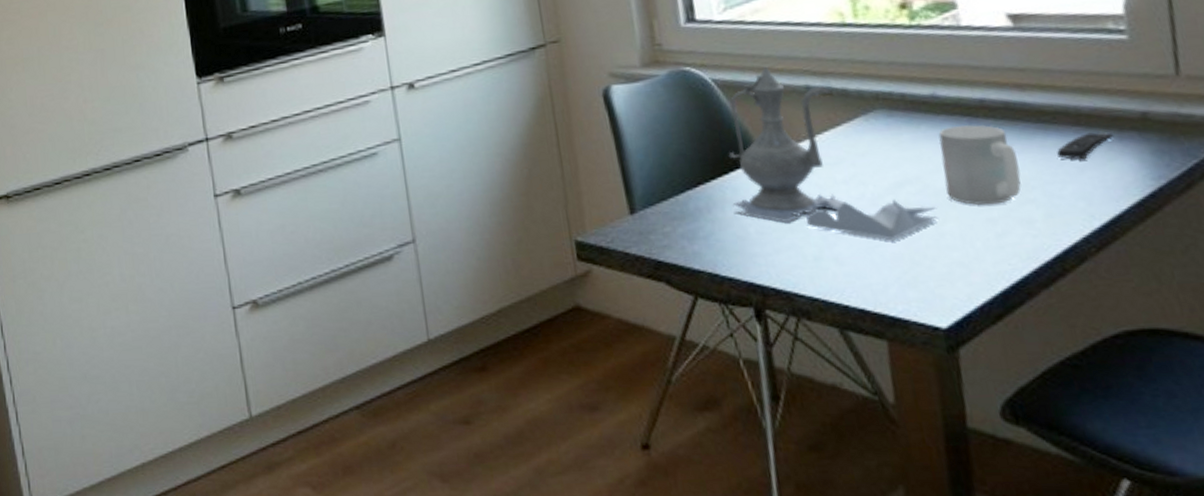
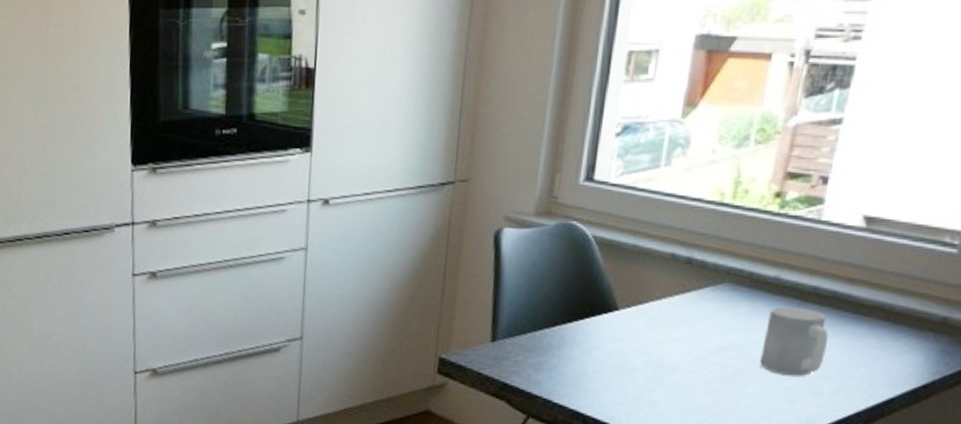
teapot: present [728,66,940,241] -> none [579,231,748,394]
remote control: present [1057,132,1114,160] -> none [861,328,914,350]

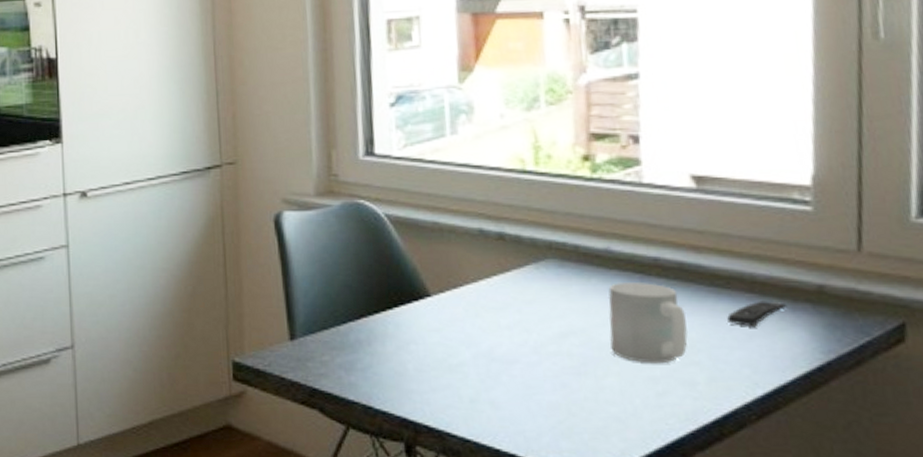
remote control: none [861,328,914,350] -> present [727,301,788,328]

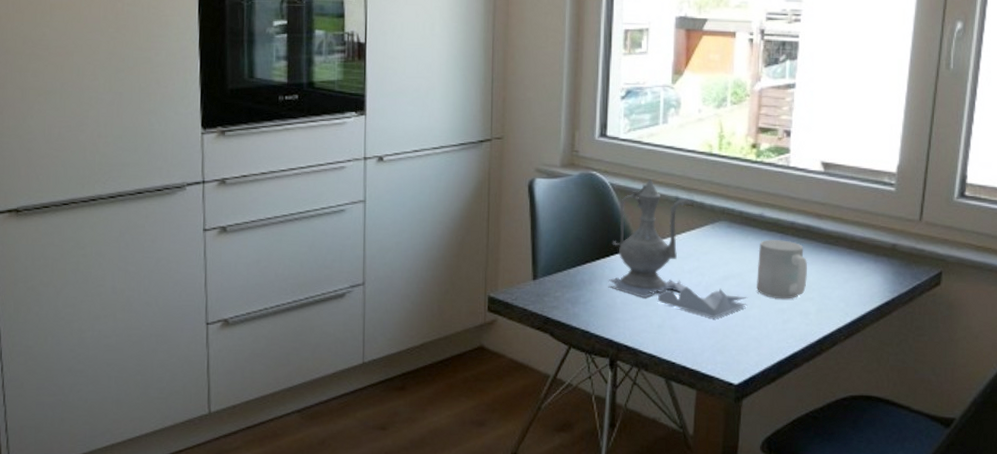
teapot: none [393,206,601,390] -> present [608,178,748,318]
remote control: present [727,301,788,328] -> none [834,255,872,274]

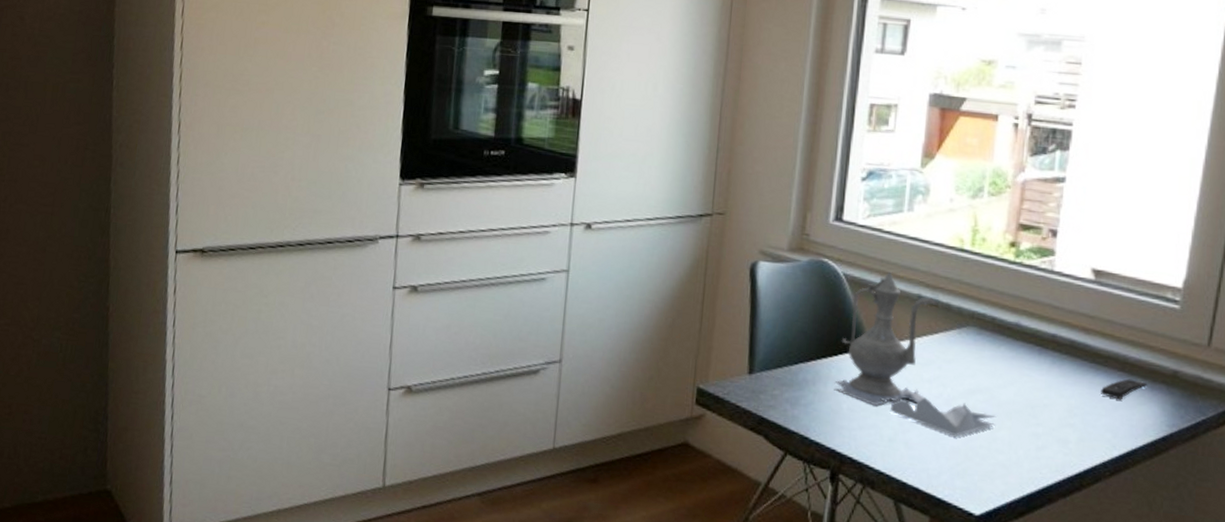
mug: present [757,240,807,299] -> none [1007,352,1069,423]
remote control: none [834,255,872,274] -> present [1101,378,1148,400]

